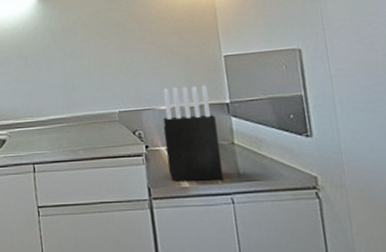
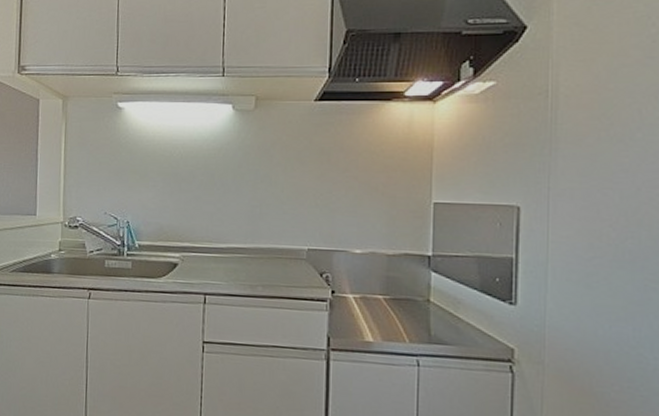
knife block: present [162,85,223,181] -> none [352,230,415,339]

